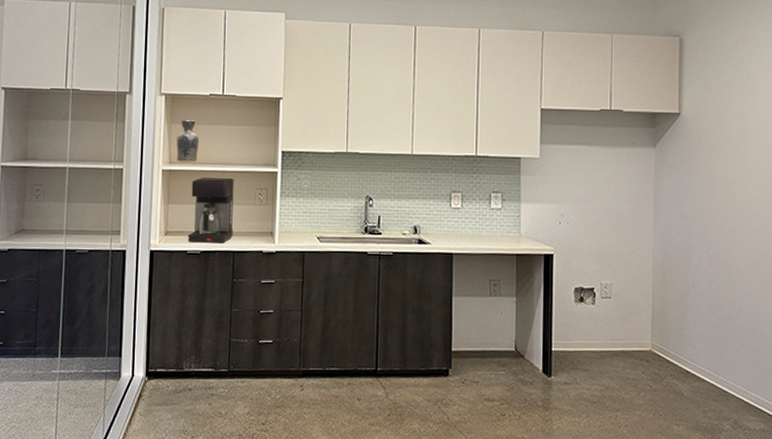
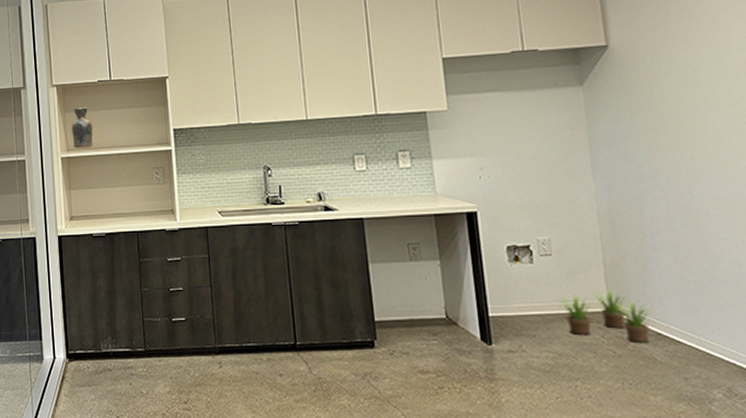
coffee maker: present [188,176,234,245] -> none [90,159,135,227]
plant: none [612,331,686,380] -> present [559,289,654,344]

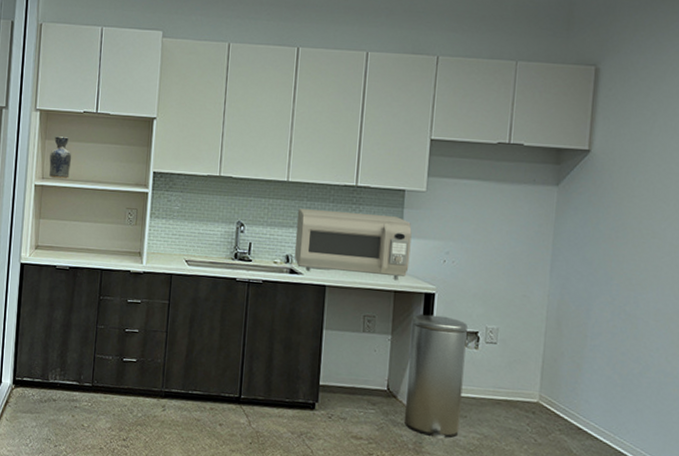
microwave: none [321,139,445,206] -> present [294,209,412,280]
pedal bin: none [458,233,530,362] -> present [404,314,468,439]
plant: present [559,289,654,344] -> none [495,382,579,436]

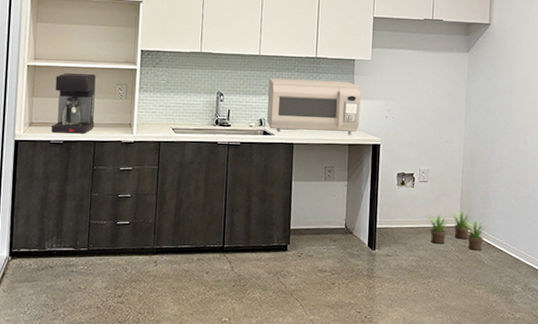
ceramic jug: present [48,136,72,179] -> none [41,19,64,59]
coffee maker: none [57,193,105,262] -> present [51,72,96,135]
pedal bin: present [404,314,468,439] -> none [359,162,406,264]
plant: none [495,382,579,436] -> present [427,209,488,251]

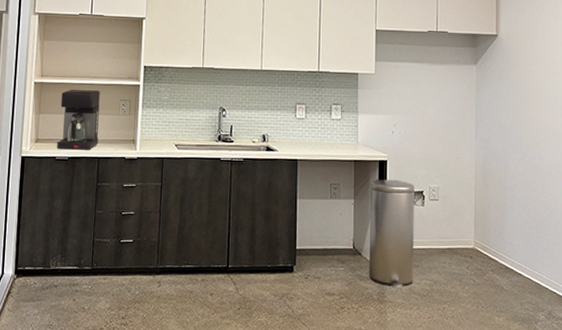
microwave: present [266,78,361,135] -> none [269,93,365,151]
pedal bin: none [359,162,406,264] -> present [368,179,414,288]
plant: present [427,209,488,251] -> none [440,230,505,275]

